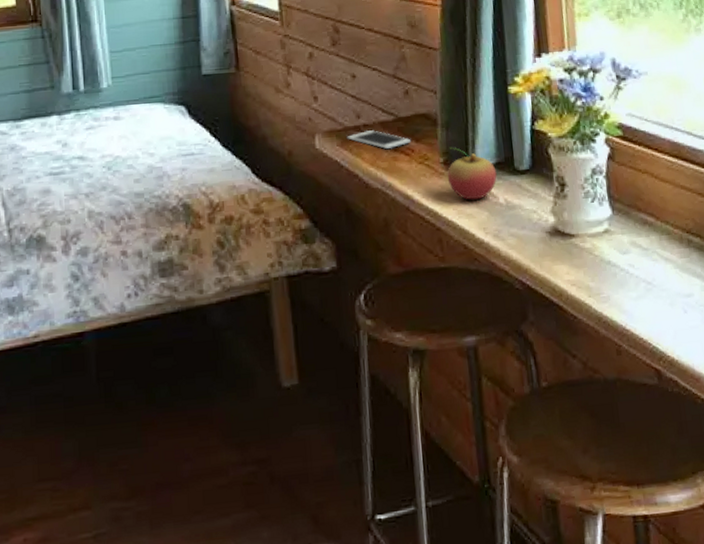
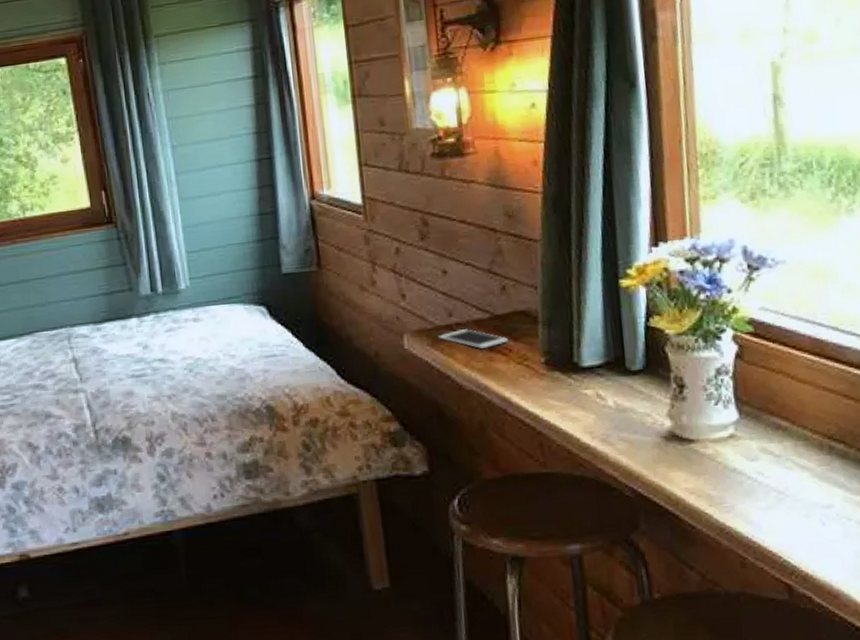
fruit: present [447,147,497,200] -> none [549,346,606,403]

